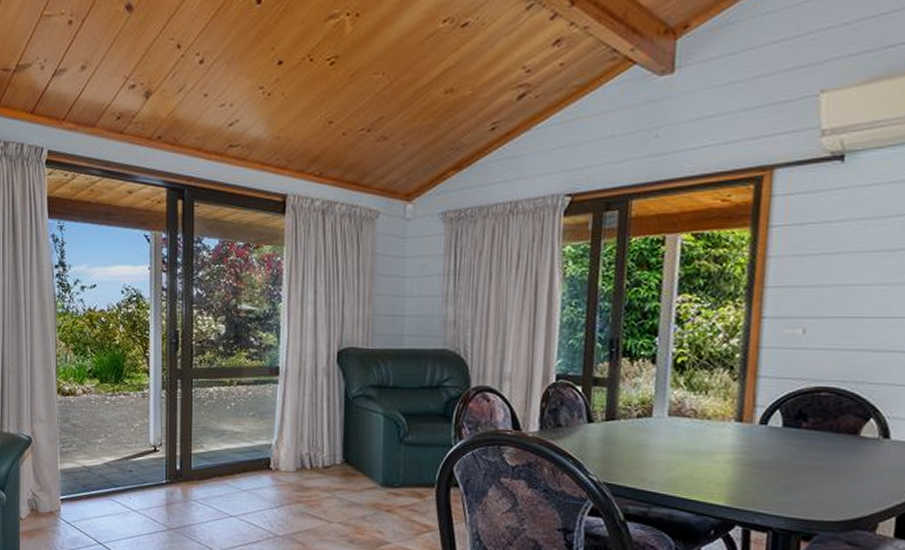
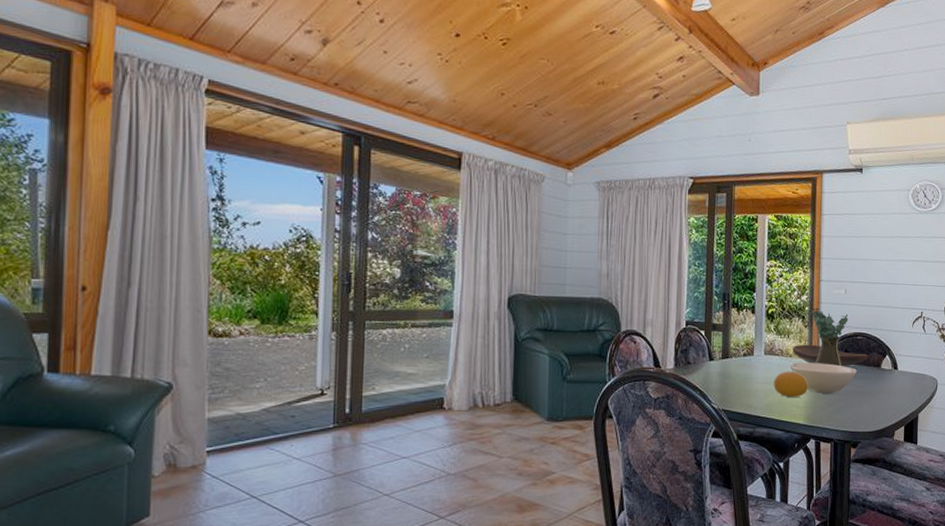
fruit: none [680,437,735,471] -> present [773,371,808,397]
bowl: none [707,426,818,469] -> present [790,362,857,394]
decorative bowl: none [711,402,838,434] -> present [792,344,868,367]
vase: none [743,352,807,434] -> present [810,306,849,367]

